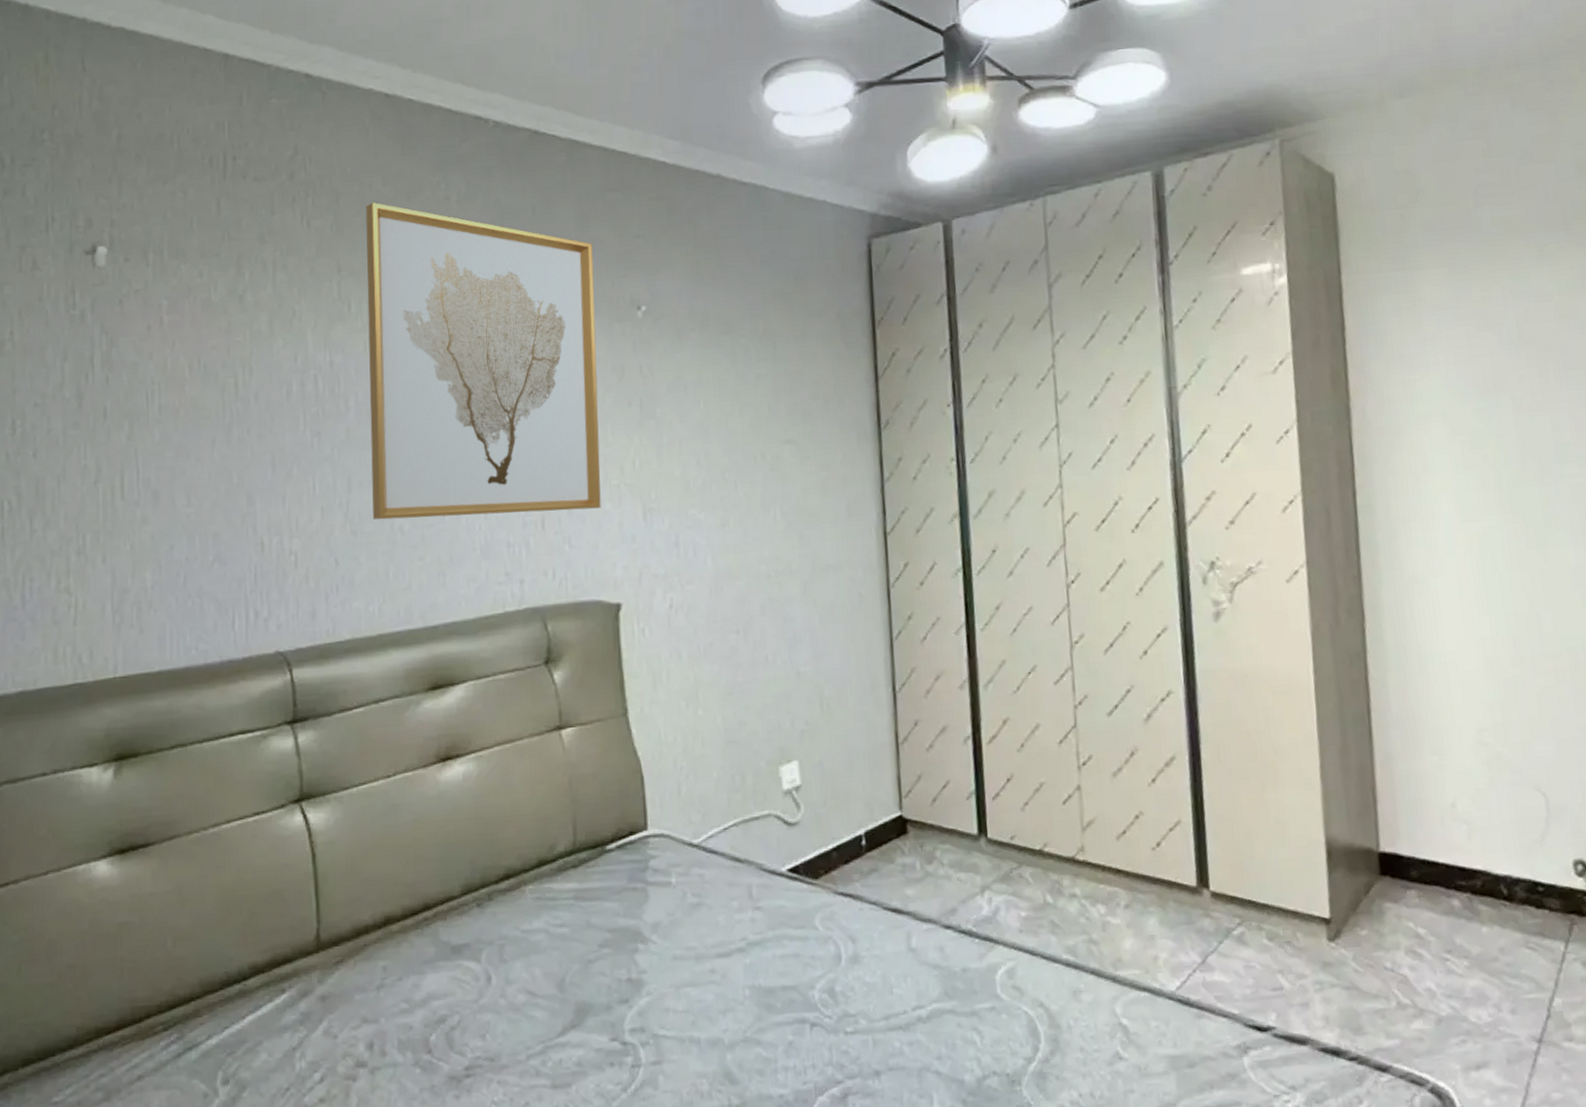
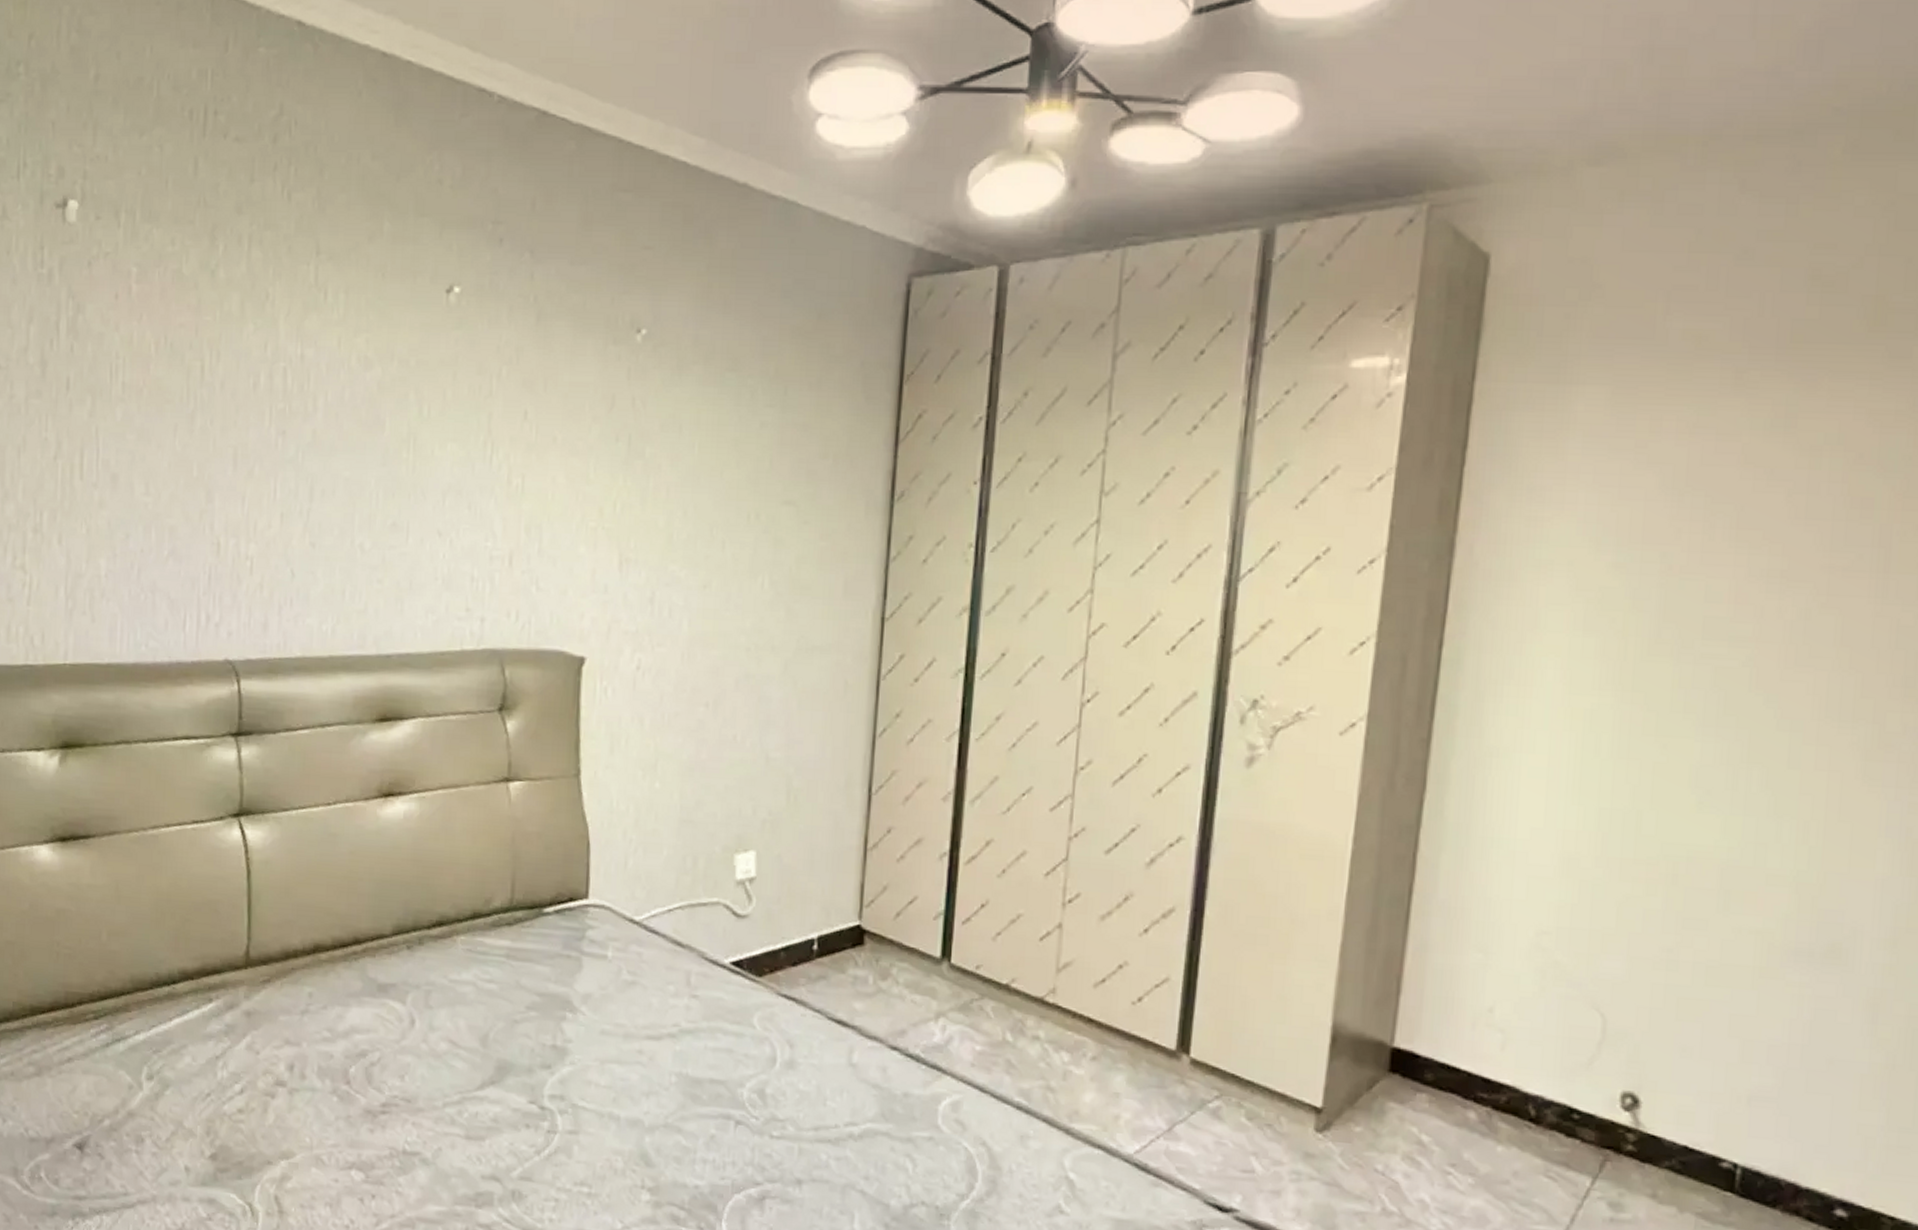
wall art: present [365,202,601,520] -> none [334,179,594,551]

